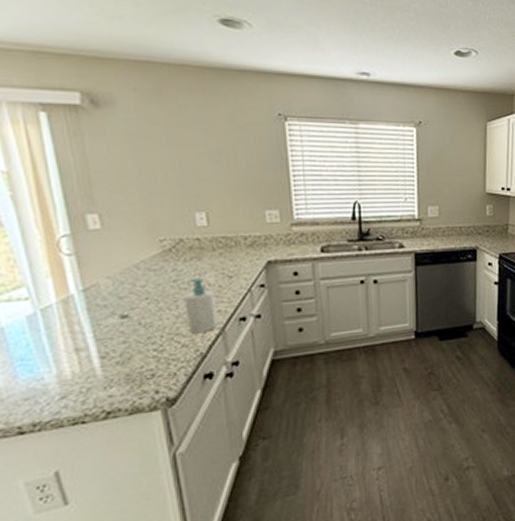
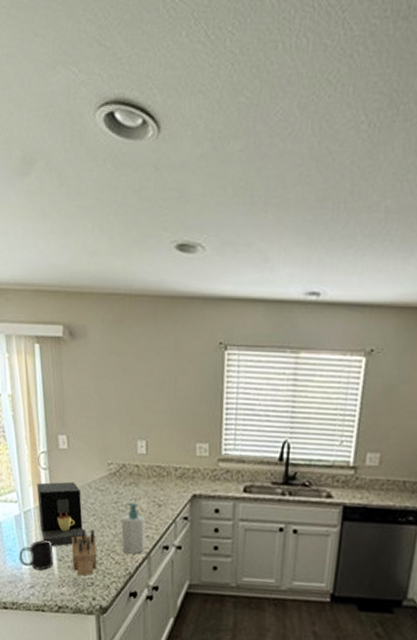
mug: none [37,338,95,376] -> present [18,540,54,571]
coffee maker: none [58,265,138,343] -> present [36,481,86,547]
knife block: none [118,314,157,370] -> present [71,528,97,576]

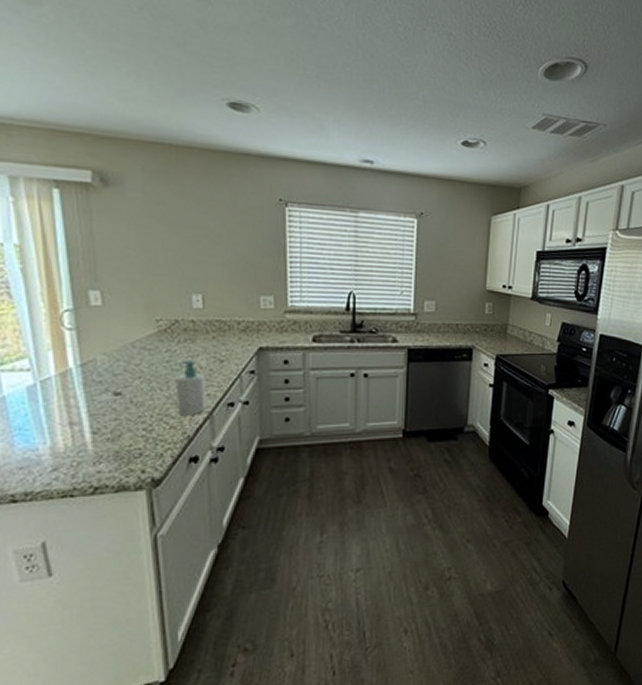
mug: present [18,540,54,571] -> none [33,413,87,448]
coffee maker: present [36,481,86,547] -> none [59,342,130,417]
knife block: present [71,528,97,576] -> none [110,393,146,447]

